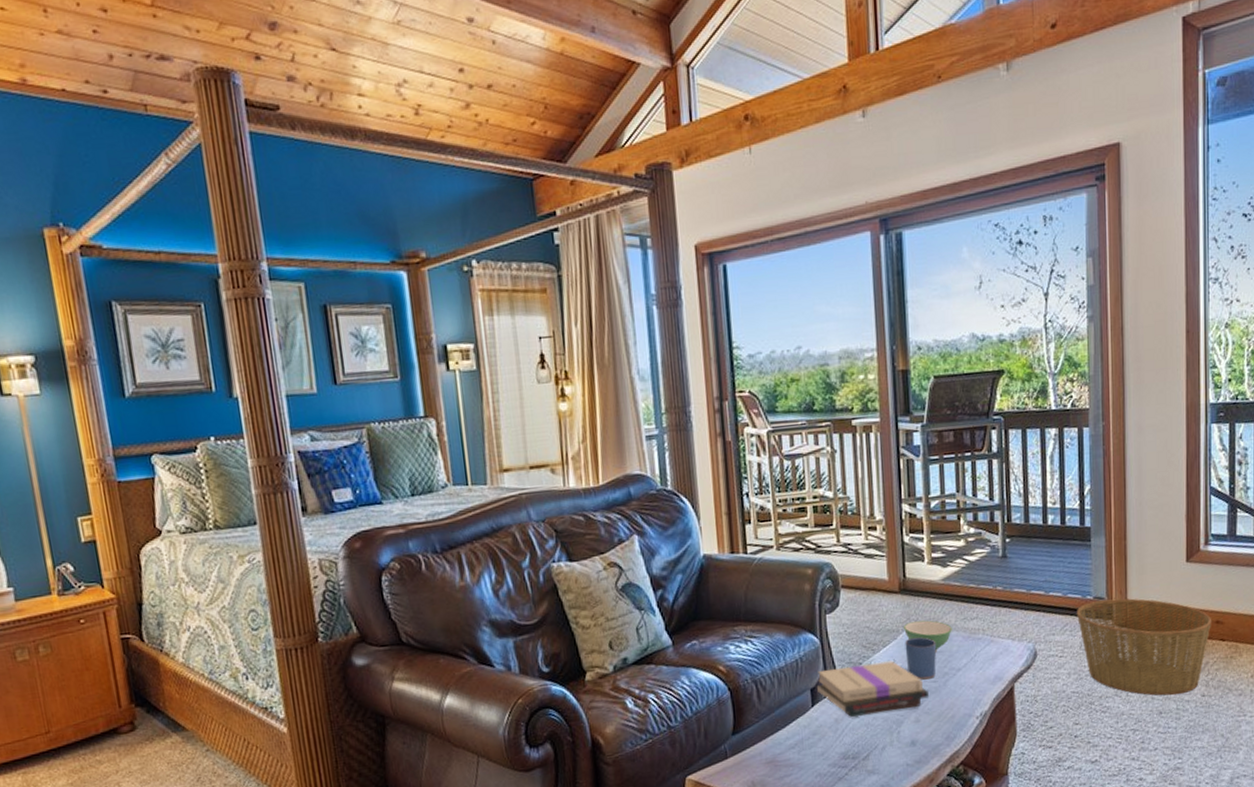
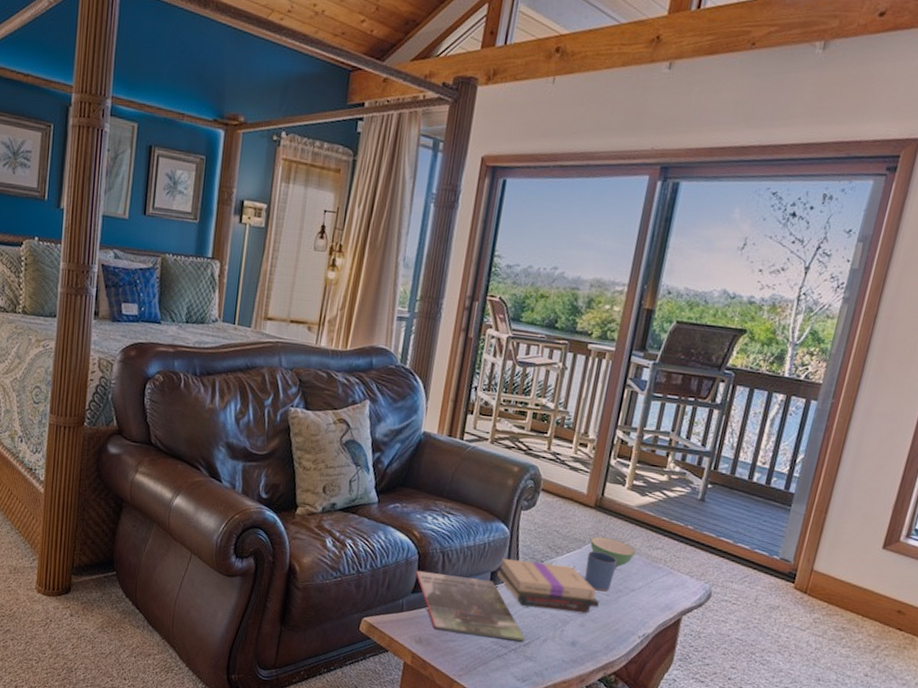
magazine: none [730,698,864,768] -> present [415,570,526,642]
basket: present [1076,598,1212,696] -> none [757,562,894,668]

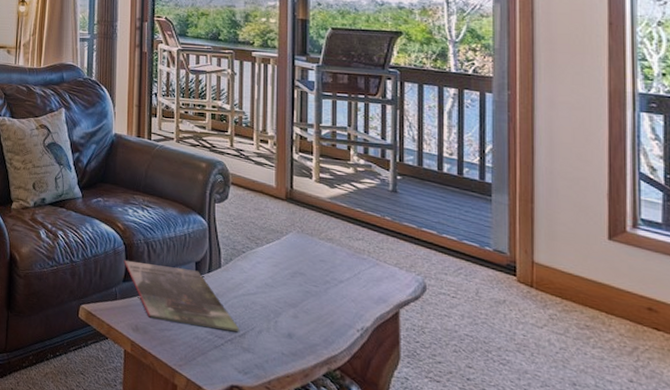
books: present [497,558,599,613] -> none [202,249,308,305]
mug: present [584,550,618,592] -> none [288,241,319,283]
bowl: present [589,536,636,569] -> none [287,227,336,260]

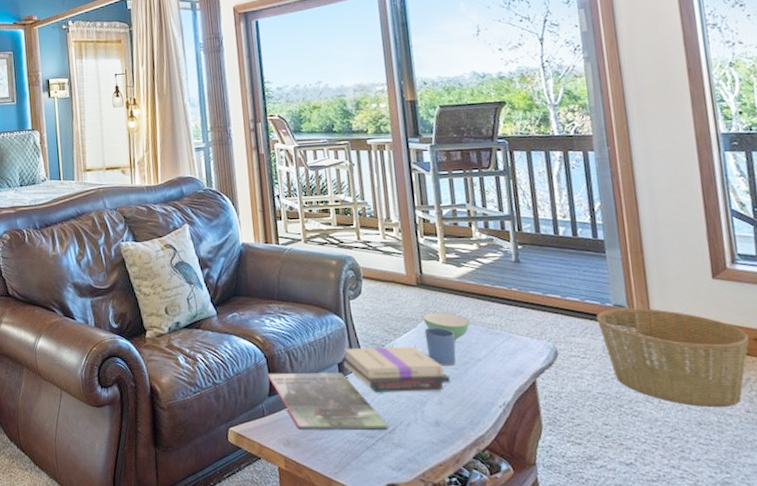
books: none [202,249,308,305] -> present [344,346,450,393]
bowl: none [287,227,336,260] -> present [421,312,470,342]
mug: none [288,241,319,283] -> present [424,327,456,366]
basket: none [472,253,643,373] -> present [595,308,750,407]

